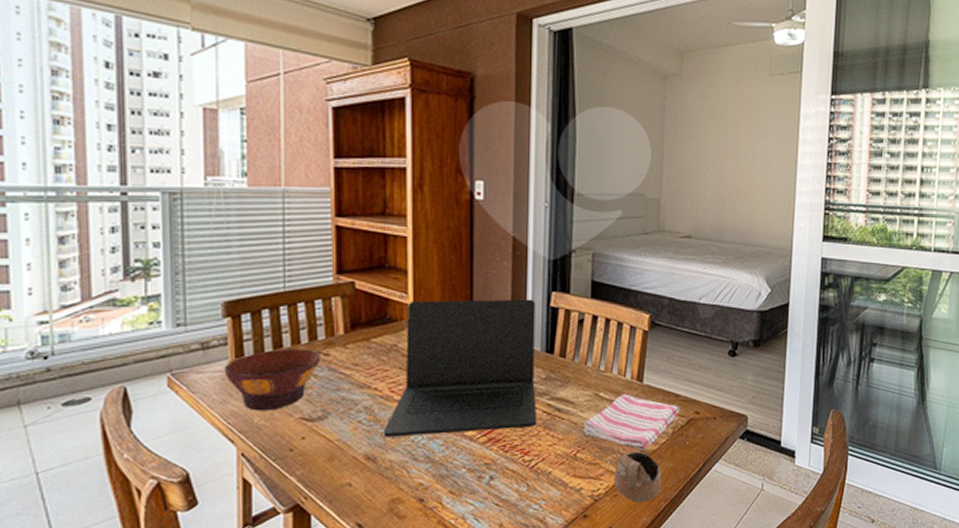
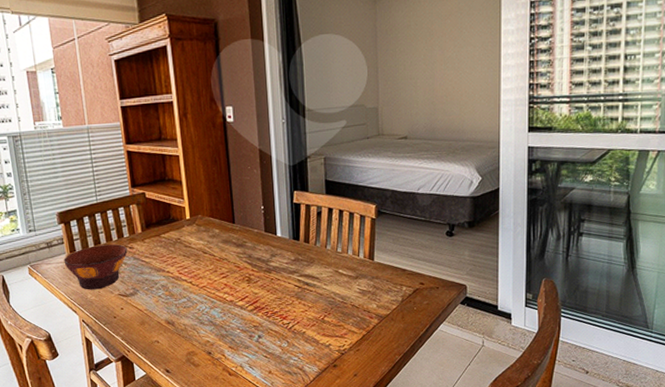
laptop: present [383,299,538,438] -> none [177,198,291,308]
dish towel: present [583,394,680,451] -> none [328,270,407,315]
cup: present [613,451,662,502] -> none [355,315,395,355]

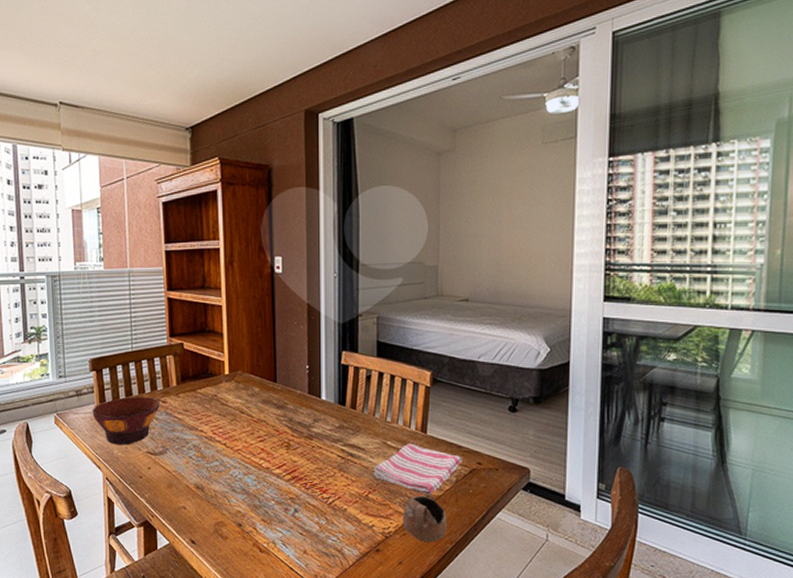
dish towel: none [328,270,407,315] -> present [374,443,462,496]
cup: none [355,315,395,355] -> present [402,495,447,542]

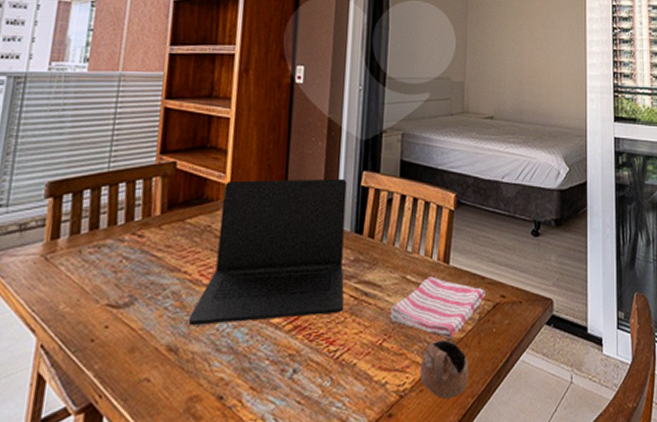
bowl: present [92,397,160,445] -> none [37,230,135,298]
laptop: none [208,357,333,472] -> present [188,178,347,326]

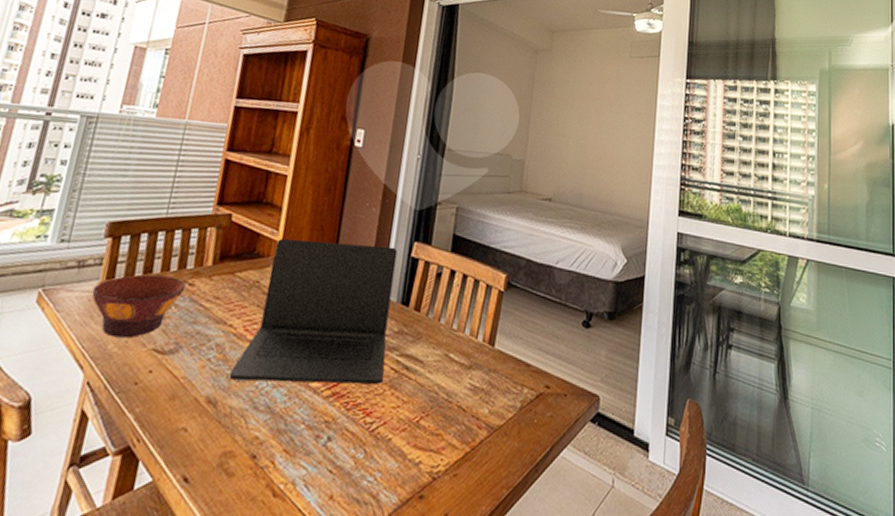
bowl: none [37,230,135,298] -> present [91,274,186,339]
dish towel: present [390,276,486,339] -> none [429,357,530,425]
cup: present [420,339,469,399] -> none [454,424,507,487]

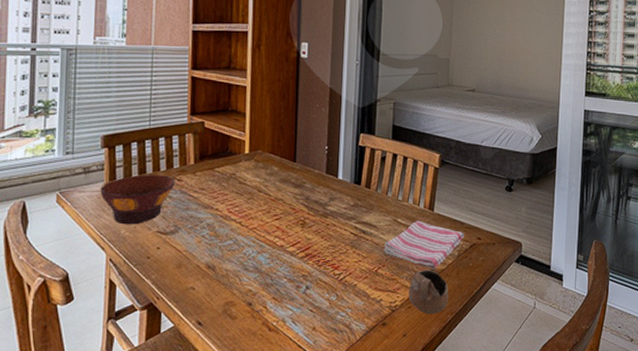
laptop: present [228,238,398,385] -> none [221,138,347,250]
dish towel: none [429,357,530,425] -> present [384,220,464,269]
cup: none [454,424,507,487] -> present [408,269,449,314]

